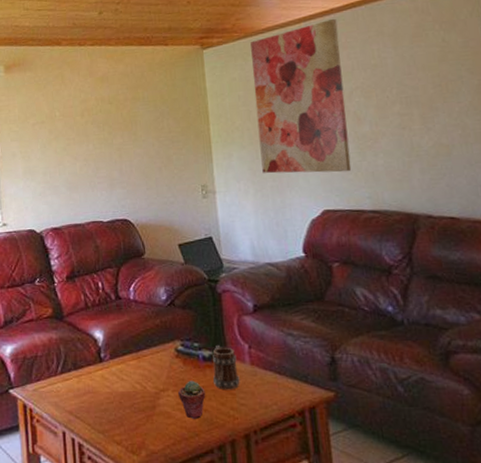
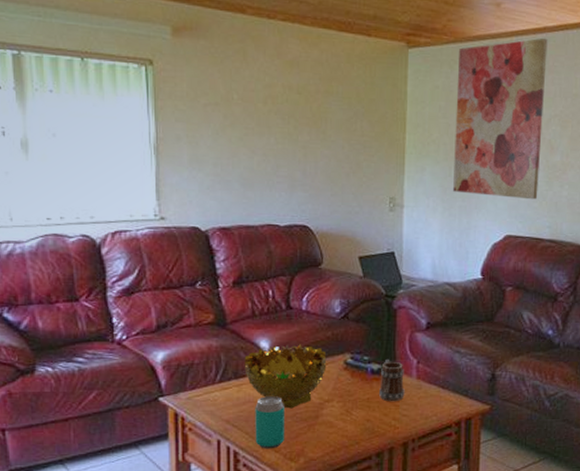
decorative bowl: none [81,333,159,399] -> present [244,344,327,409]
beverage can: none [94,386,125,441] -> present [255,396,285,449]
potted succulent: present [178,380,206,419] -> none [343,392,370,428]

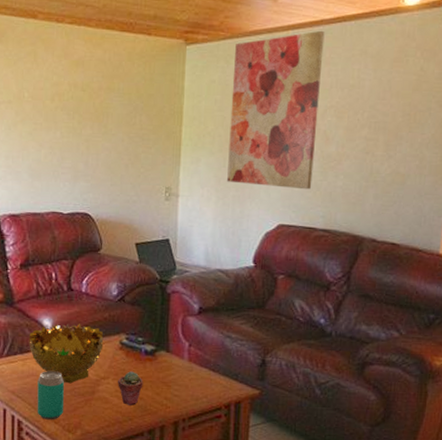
potted succulent: none [343,392,370,428] -> present [118,371,143,405]
mug: present [378,360,405,402] -> none [151,342,177,382]

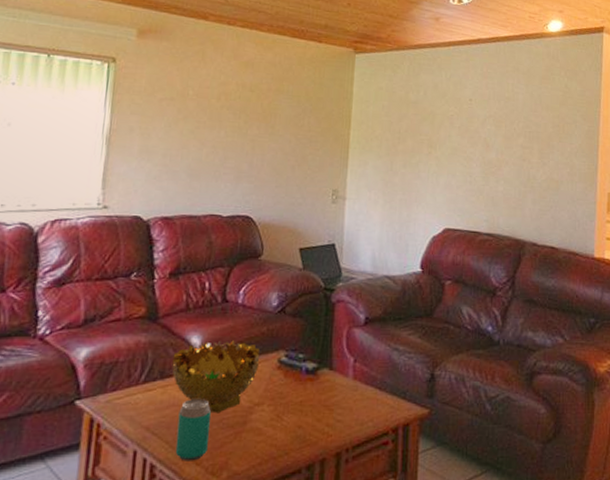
potted succulent: present [118,371,143,405] -> none [274,394,303,436]
wall art: present [227,30,325,190] -> none [394,48,482,194]

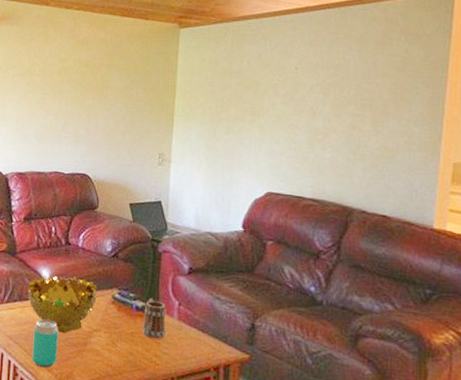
mug: none [312,358,340,406] -> present [141,298,166,339]

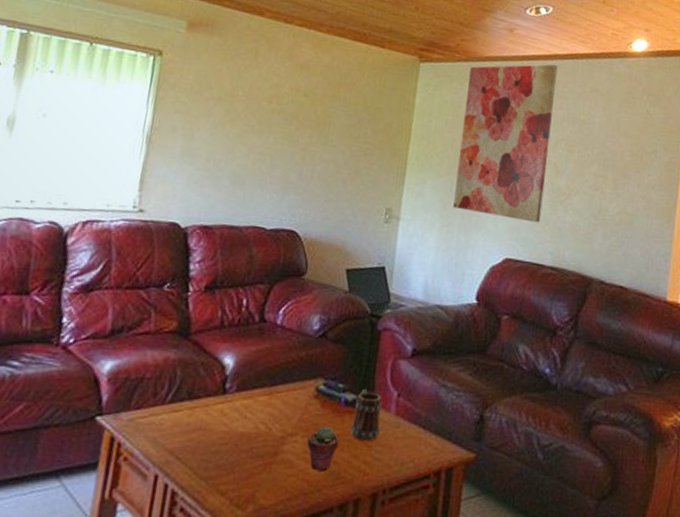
decorative bowl: present [27,275,97,334] -> none [201,362,297,442]
beverage can: present [32,319,58,368] -> none [199,424,240,491]
potted succulent: none [109,326,134,360] -> present [307,426,340,472]
wall art: none [217,16,310,161] -> present [453,64,558,223]

